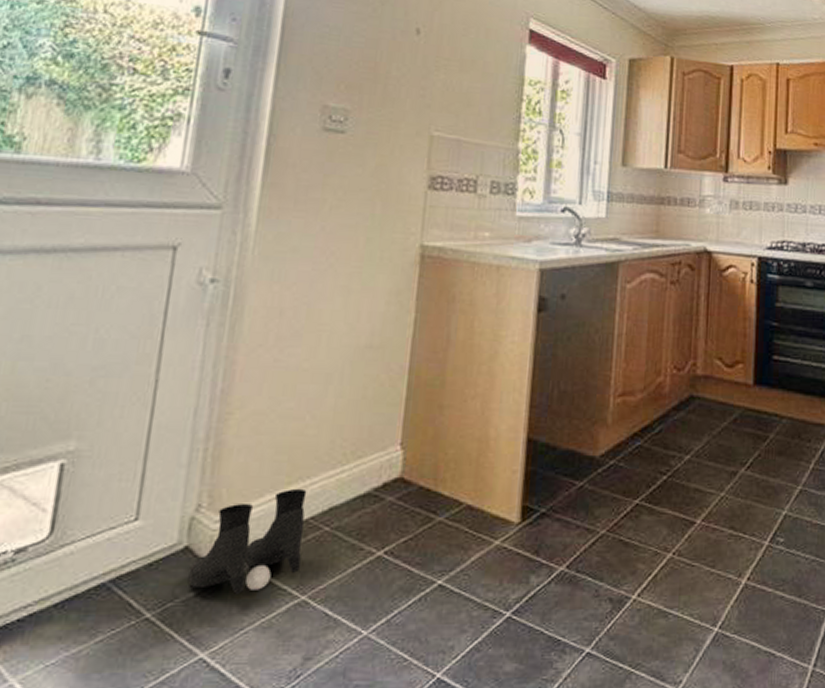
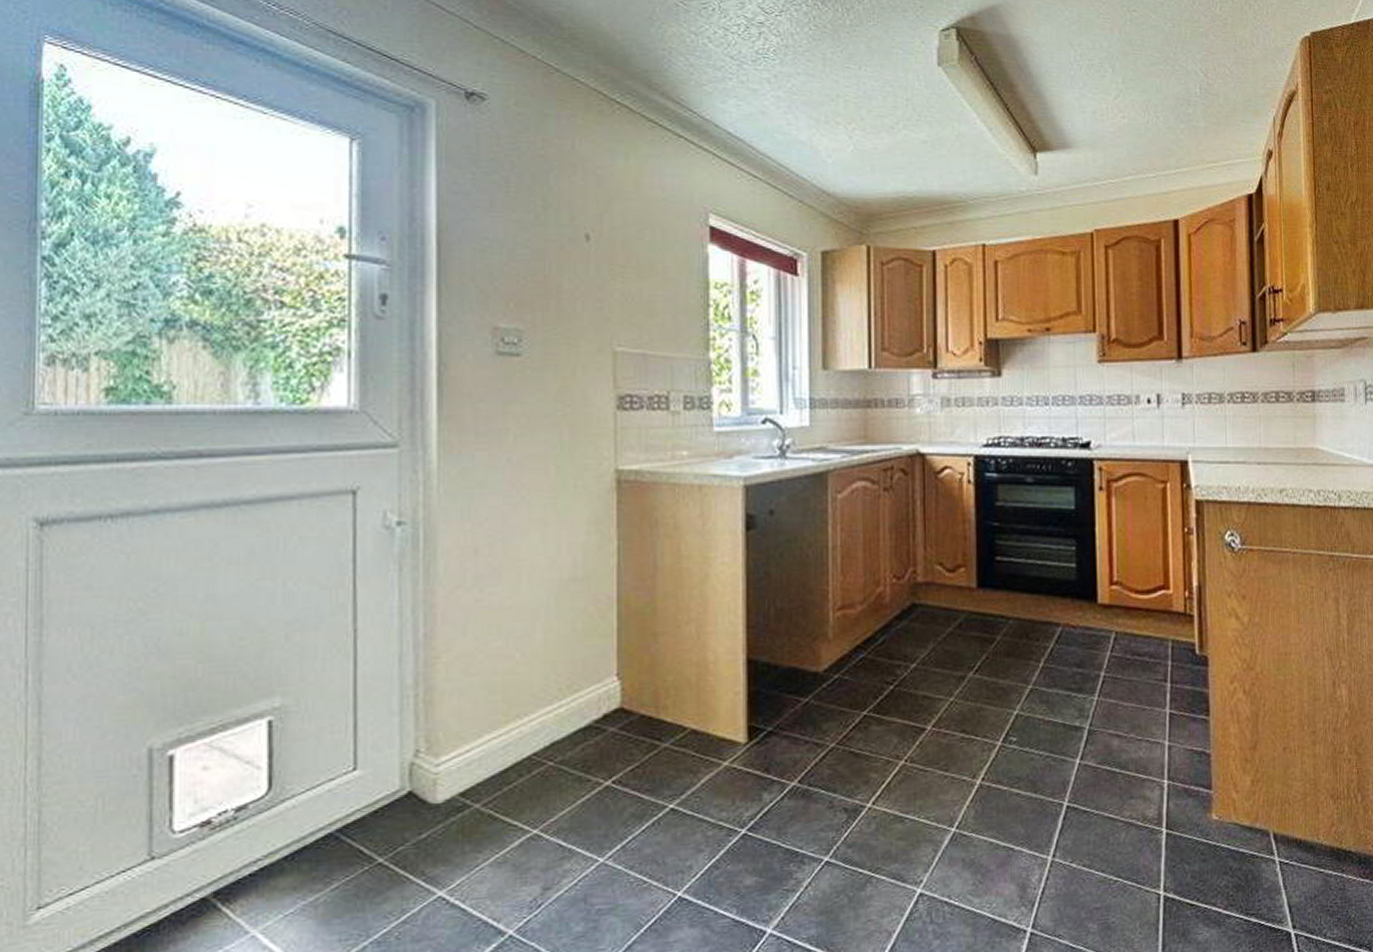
boots: present [188,488,307,594] -> none [416,726,528,833]

